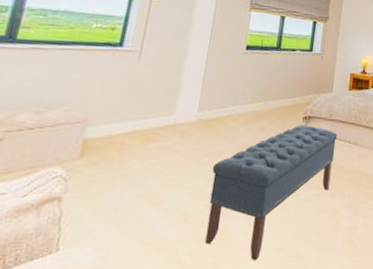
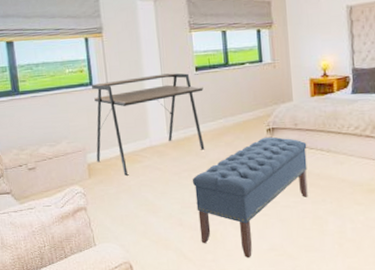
desk: none [97,45,250,159] -> present [91,73,205,177]

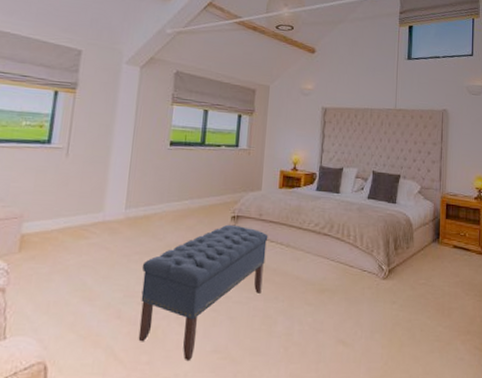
desk: present [91,73,205,177] -> none [33,142,174,254]

